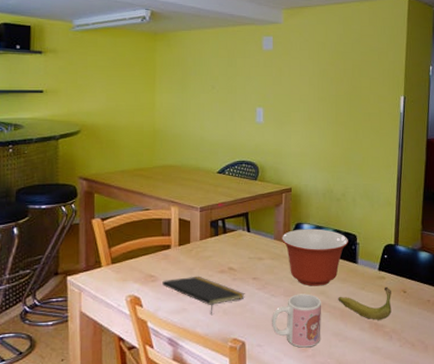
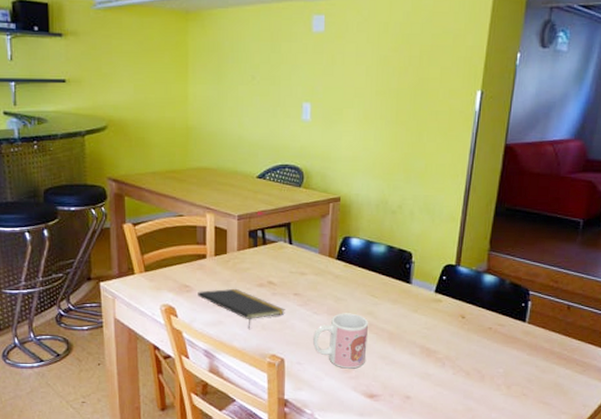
mixing bowl: present [282,228,348,286] -> none [327,243,402,306]
banana: present [338,286,392,320] -> none [387,310,448,346]

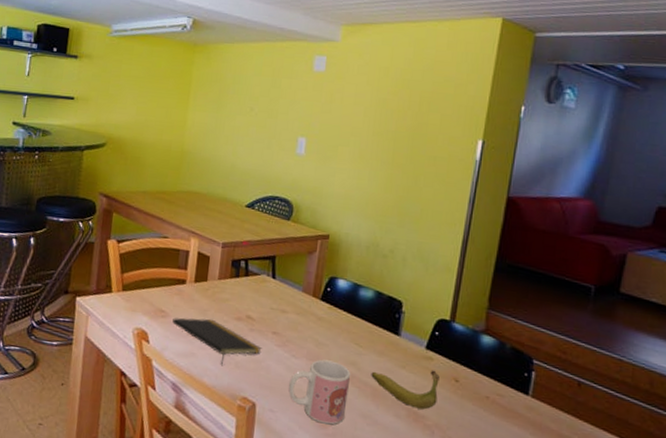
banana: none [387,310,448,346] -> present [371,369,440,410]

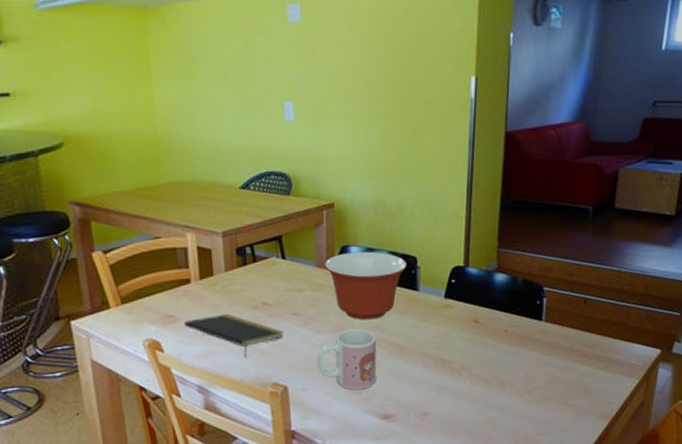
mixing bowl: none [311,284,392,356] -> present [325,251,407,320]
banana: present [371,369,440,410] -> none [396,316,461,356]

